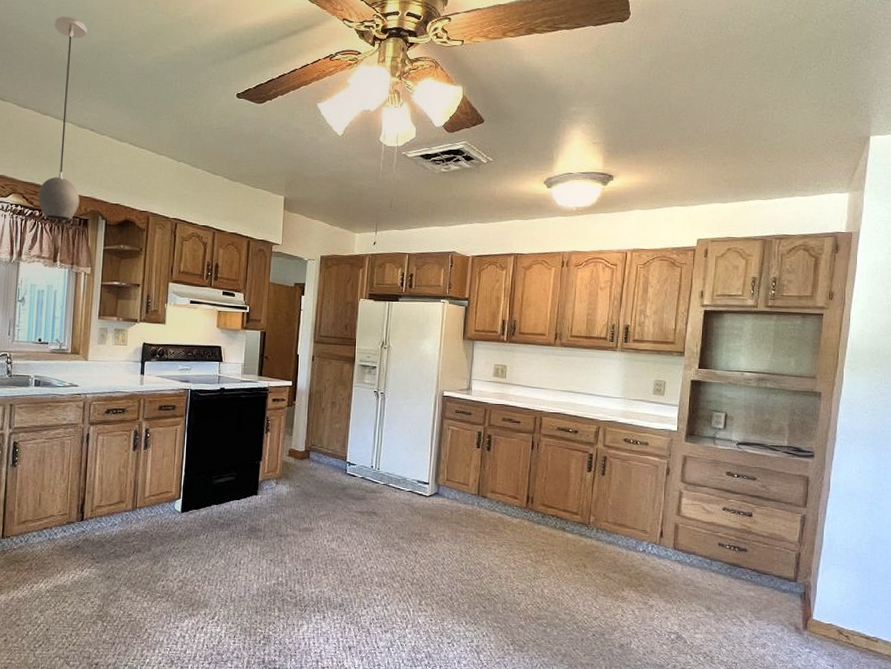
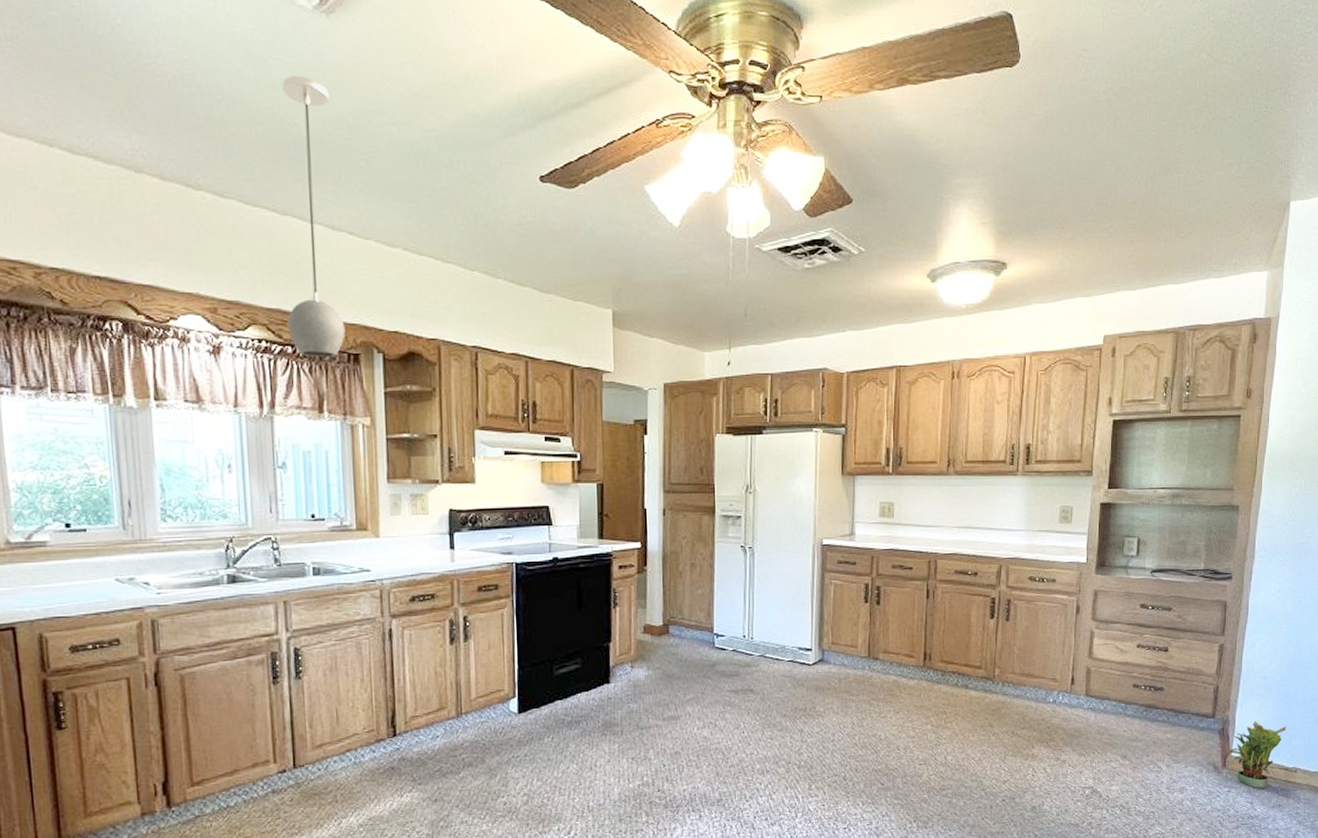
potted plant: none [806,588,867,654] -> present [1225,720,1286,789]

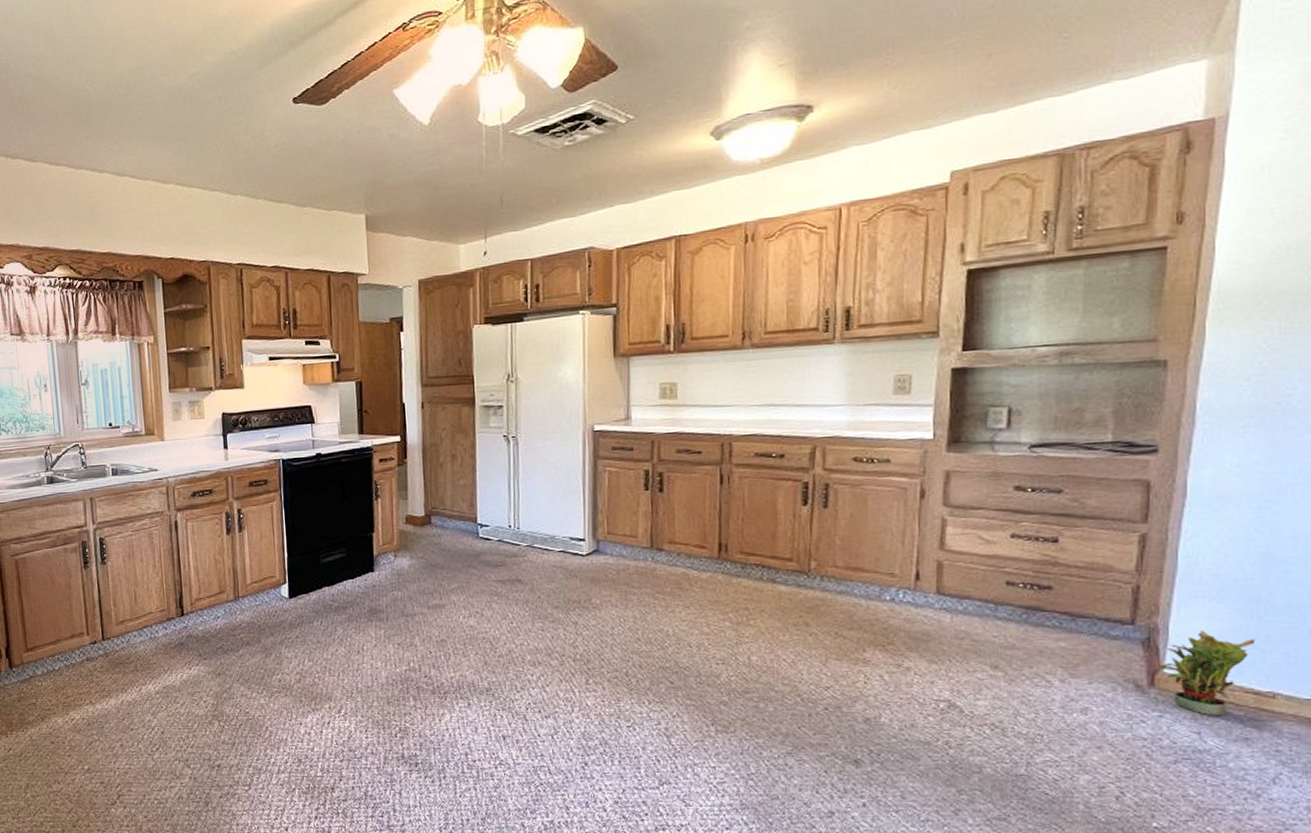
light fixture: present [282,75,345,358] -> none [74,47,131,288]

